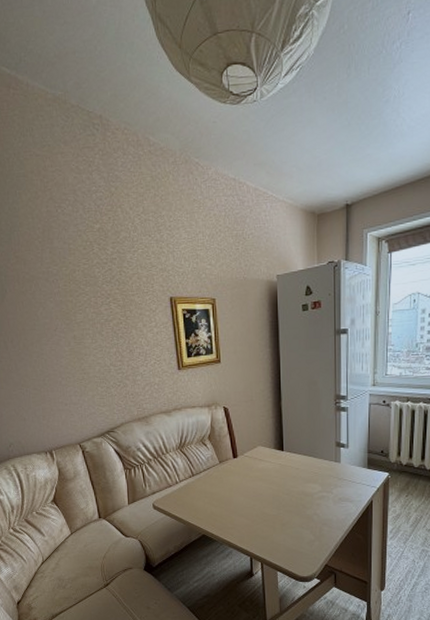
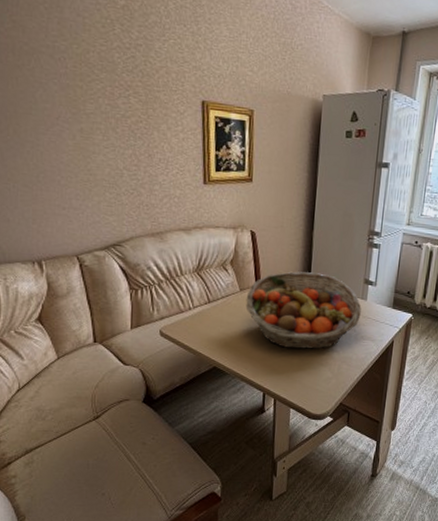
fruit basket: none [225,440,336,515] -> present [245,271,361,350]

